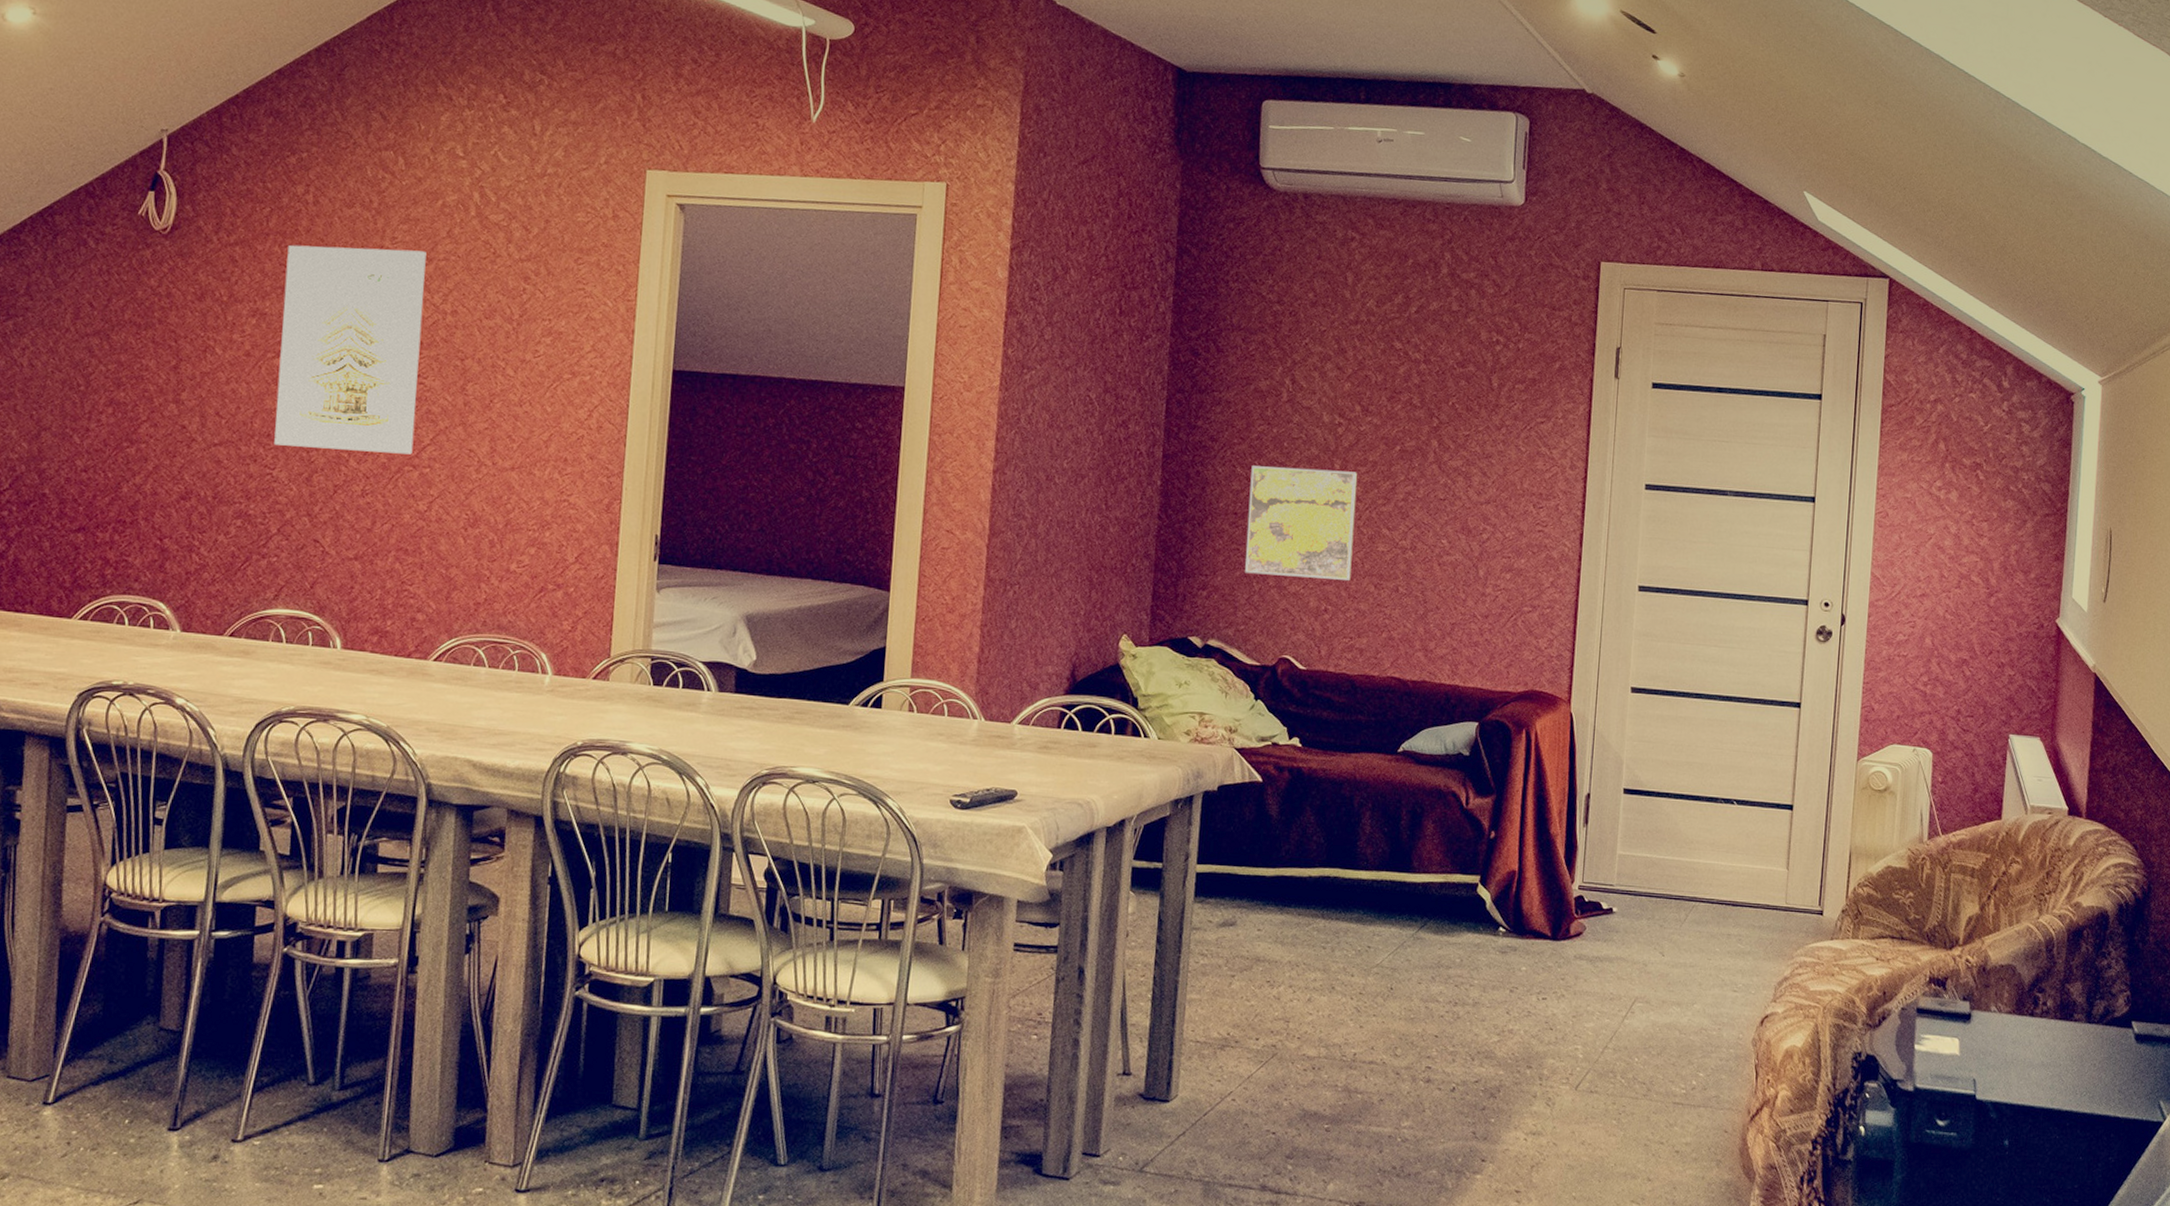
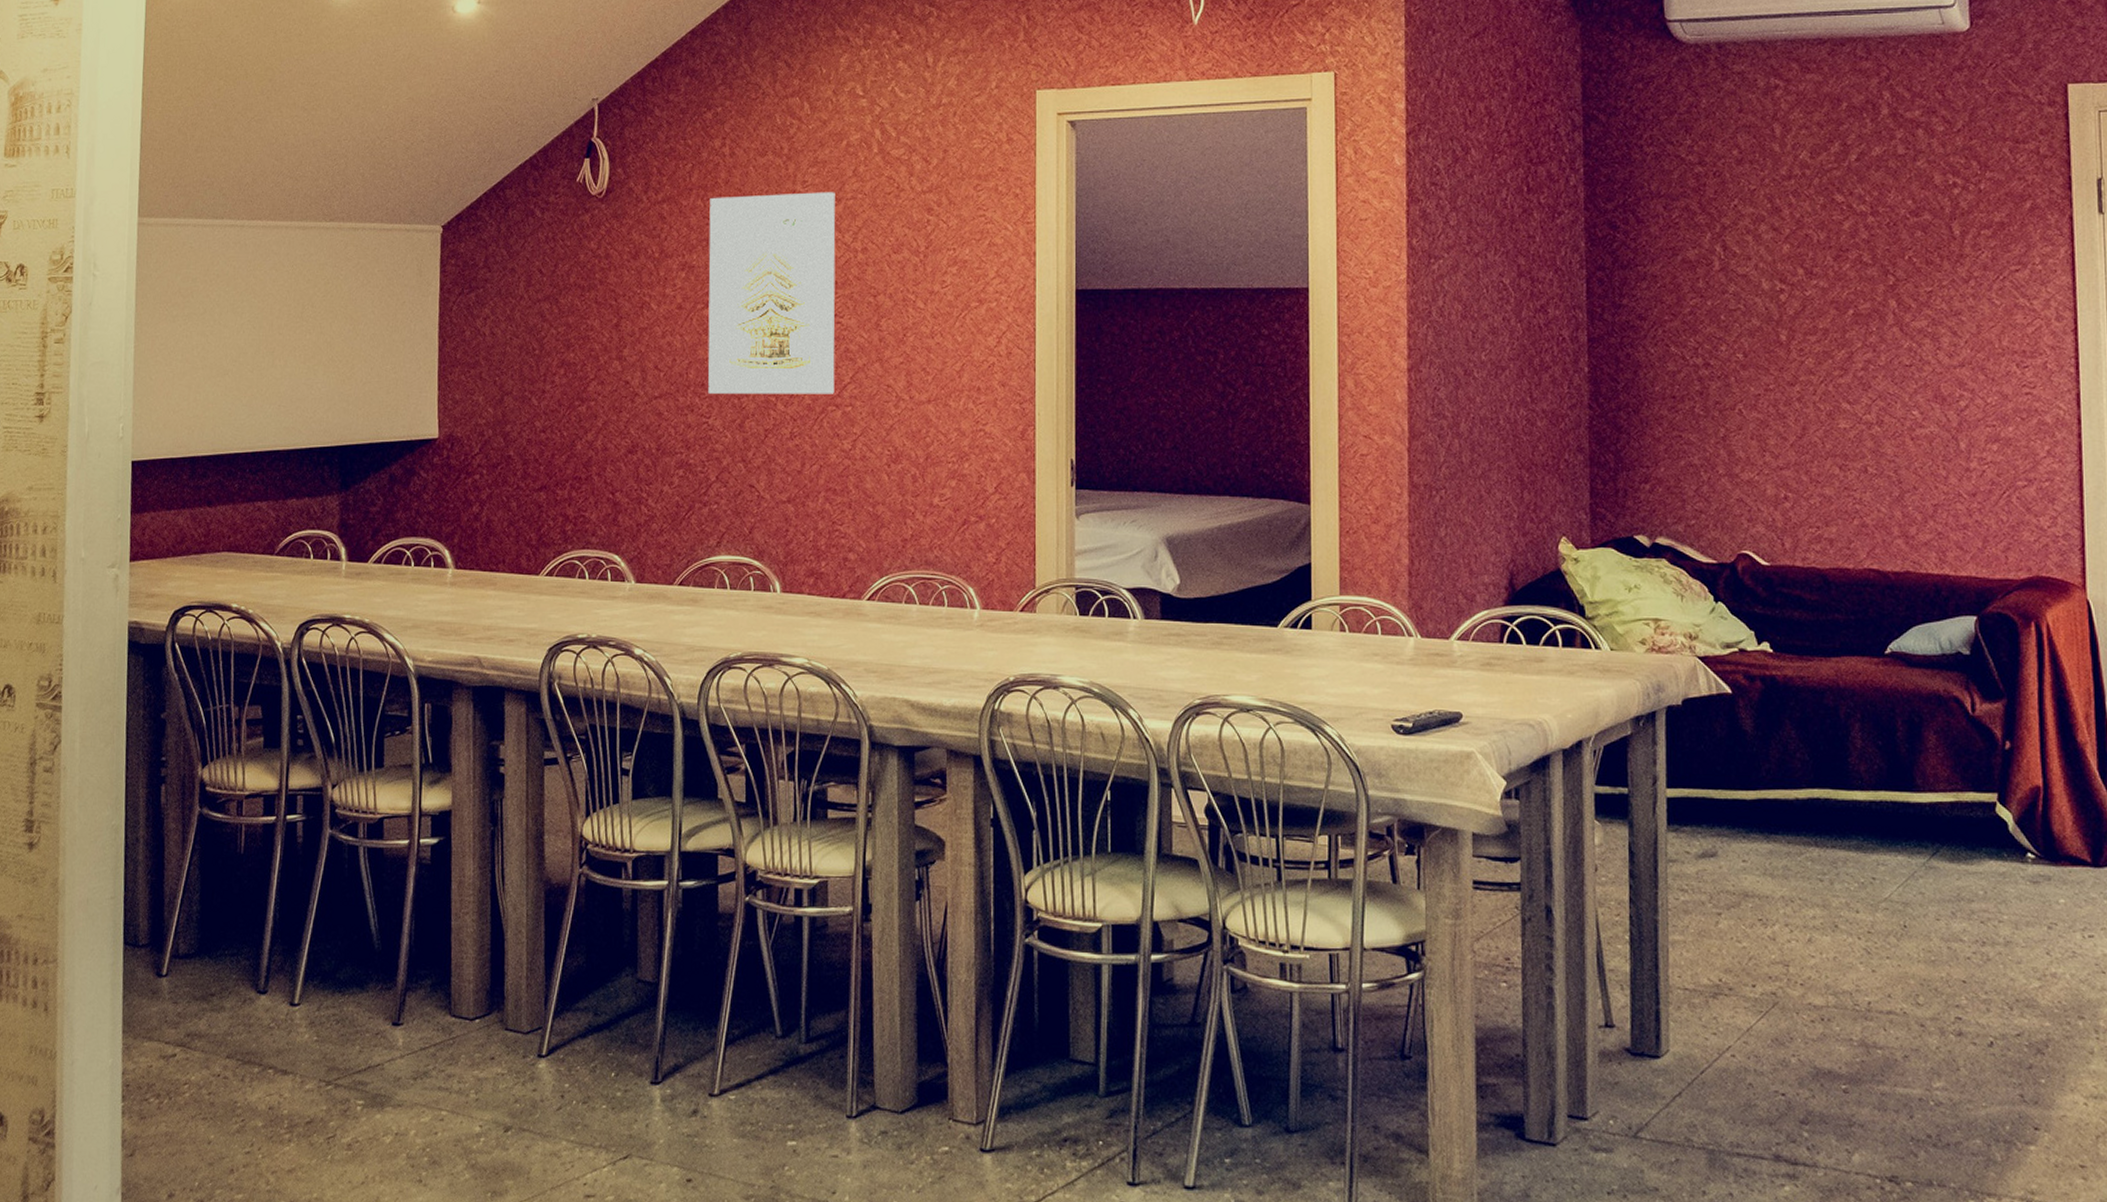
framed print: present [1245,465,1358,580] -> none [1687,342,1811,463]

